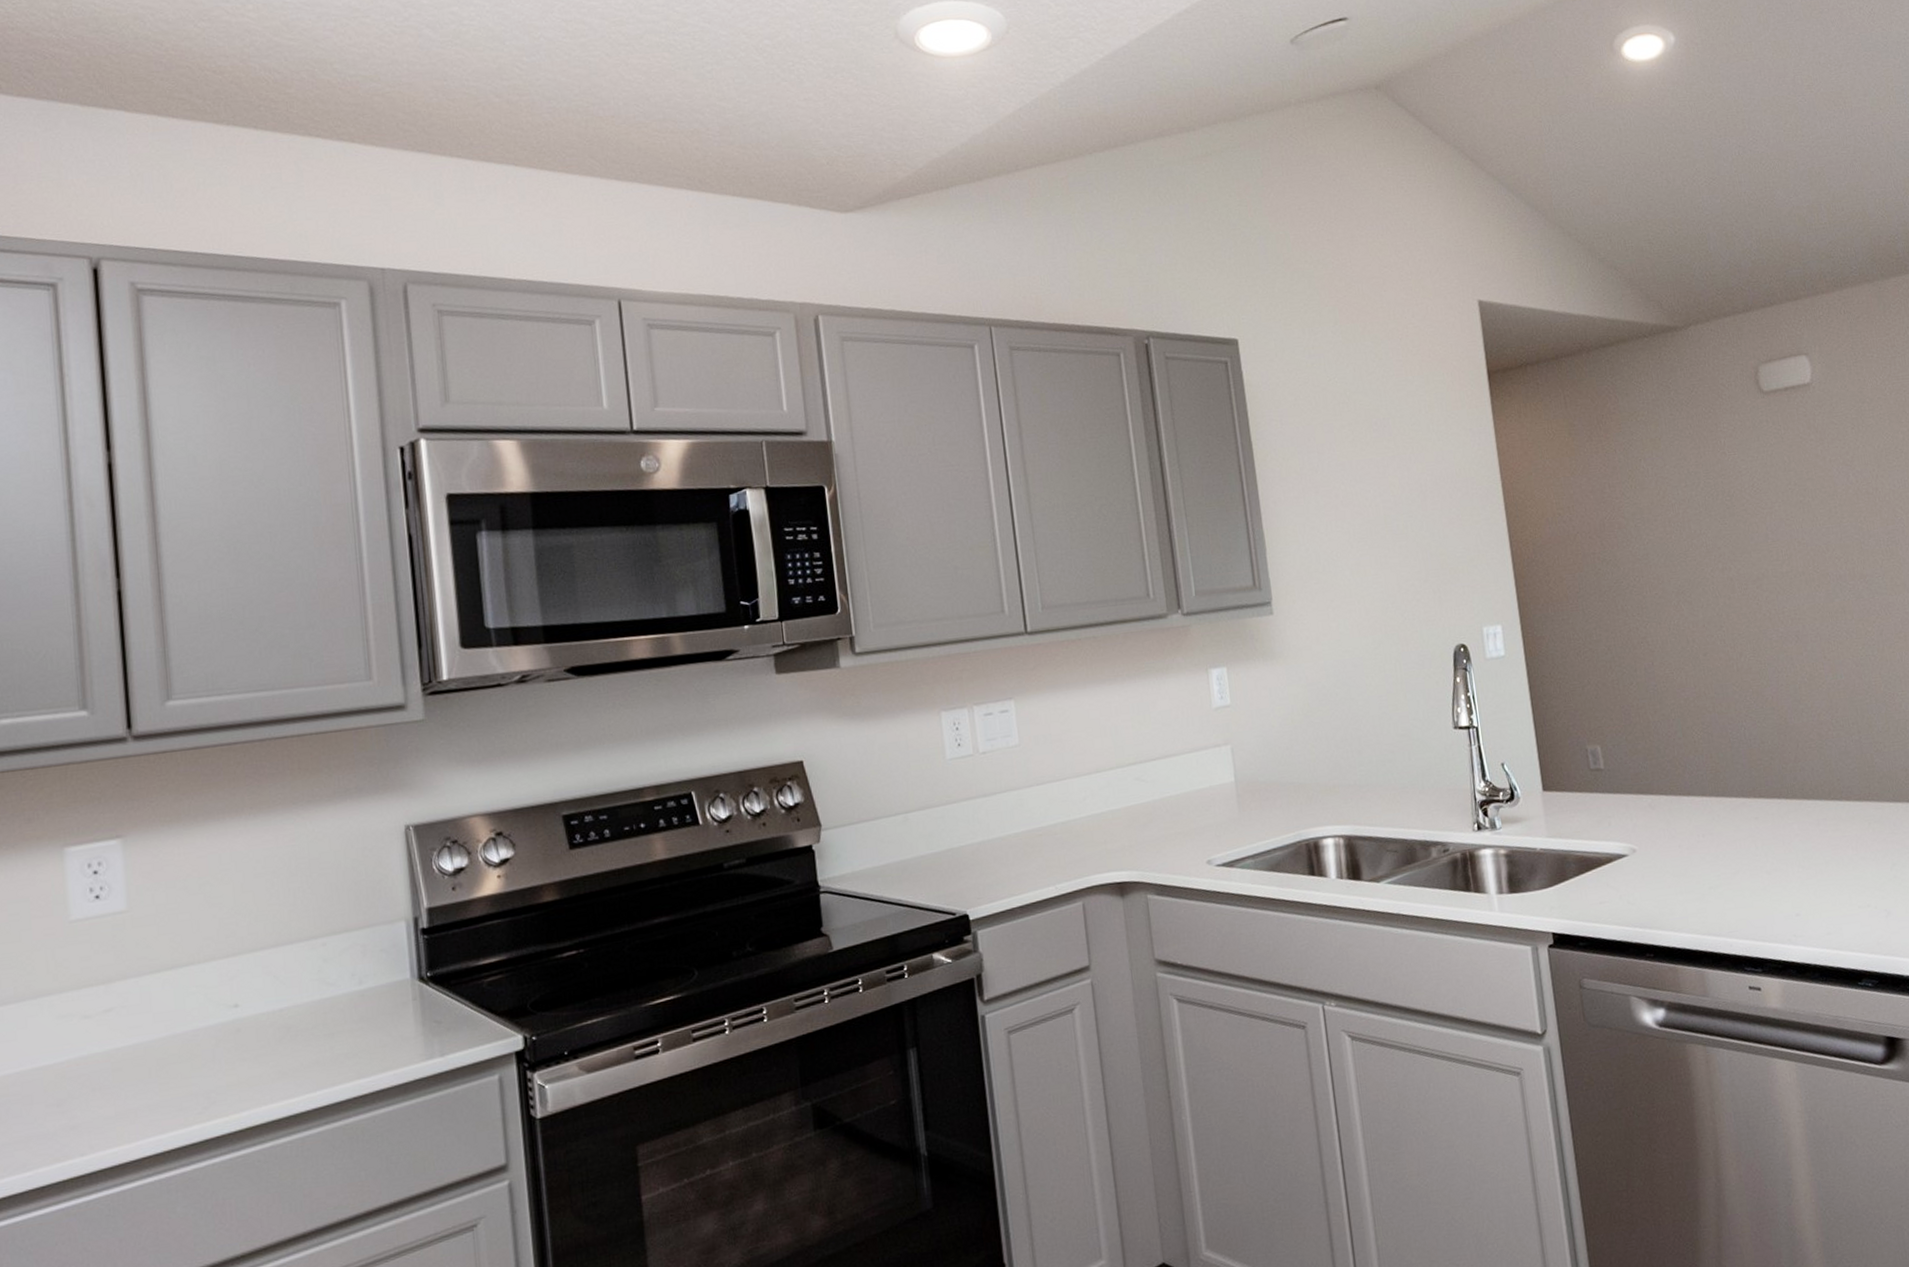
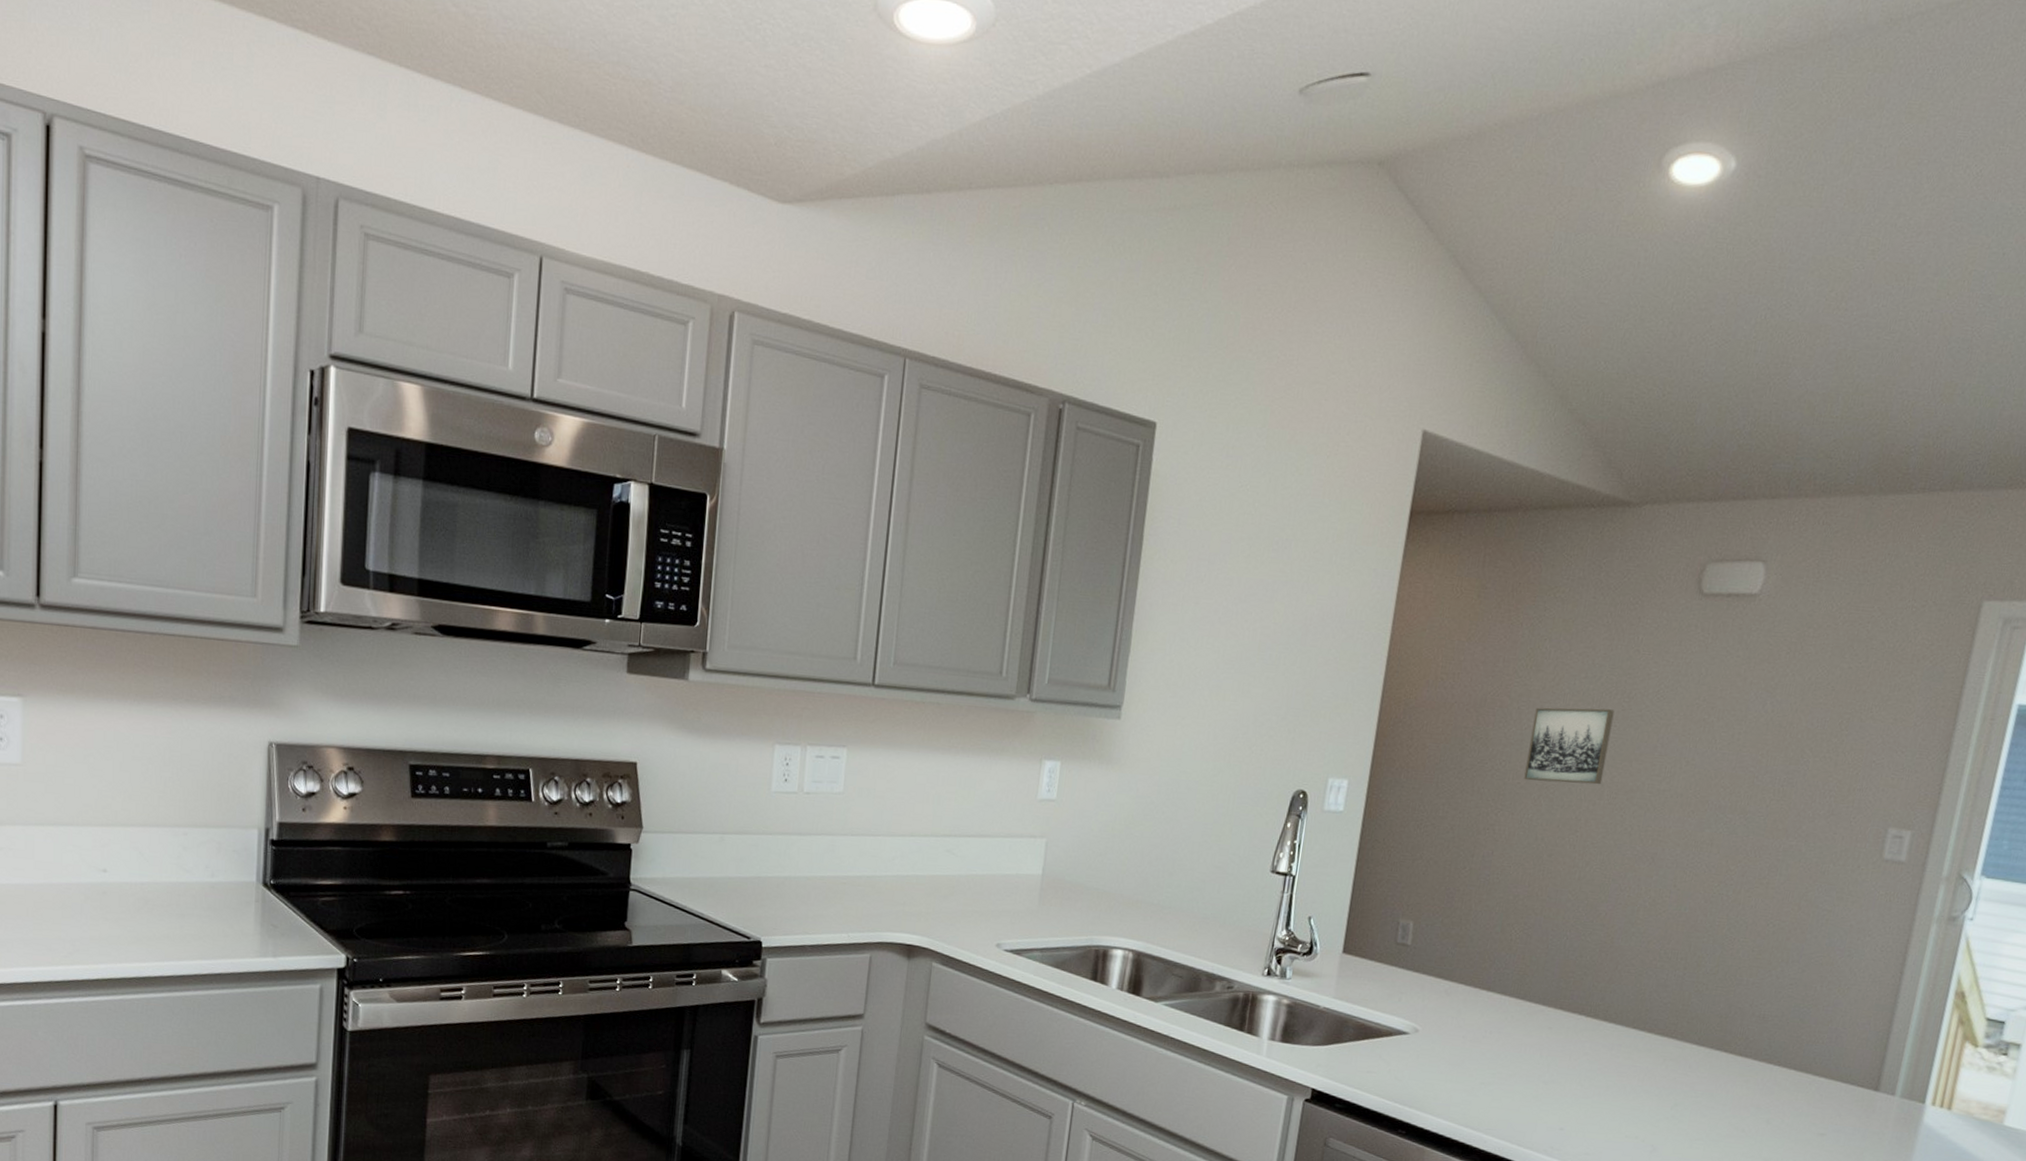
wall art: none [1651,509,1730,590] -> present [1524,707,1615,785]

